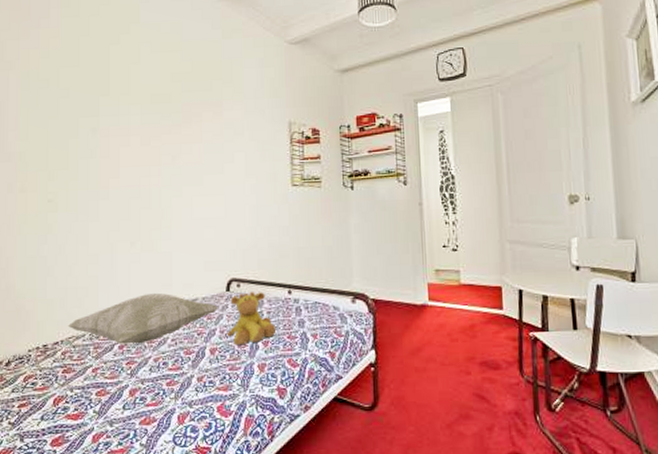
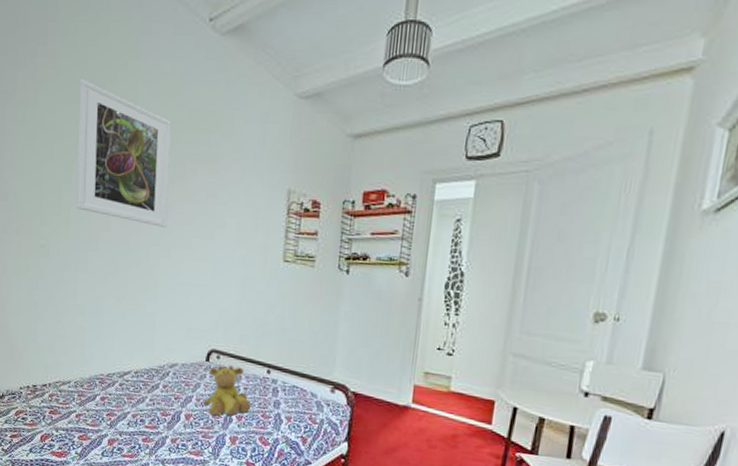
decorative pillow: present [67,292,218,344] -> none [55,352,196,399]
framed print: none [83,44,177,169] -> present [76,79,172,228]

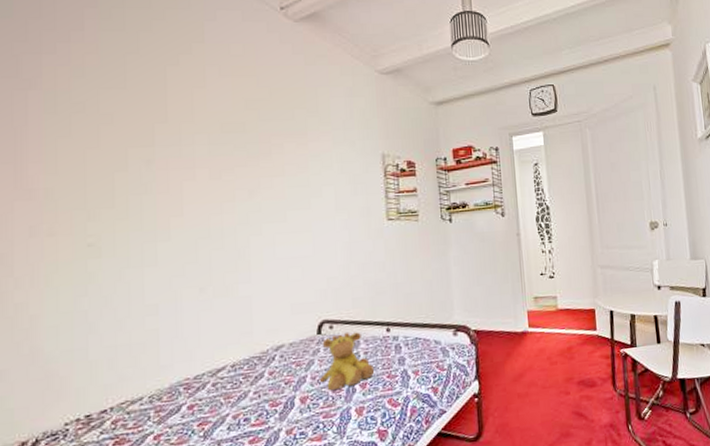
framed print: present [76,79,172,228] -> none [131,63,255,205]

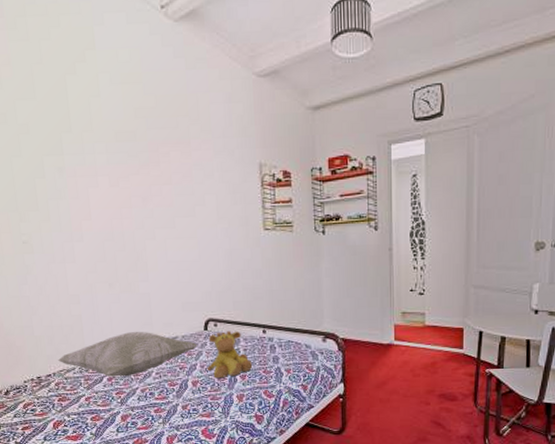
decorative pillow: none [118,342,308,404] -> present [57,331,197,377]

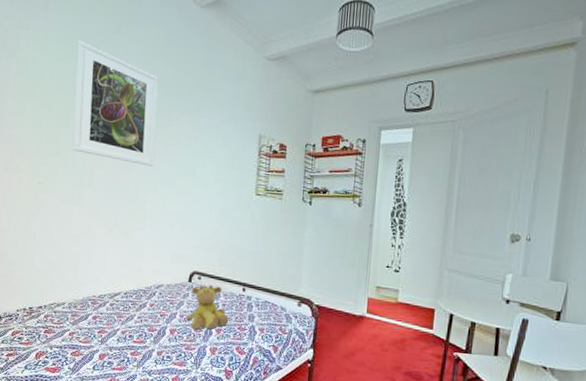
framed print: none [37,73,148,211] -> present [72,40,159,167]
decorative pillow: present [57,331,197,377] -> none [50,275,180,317]

